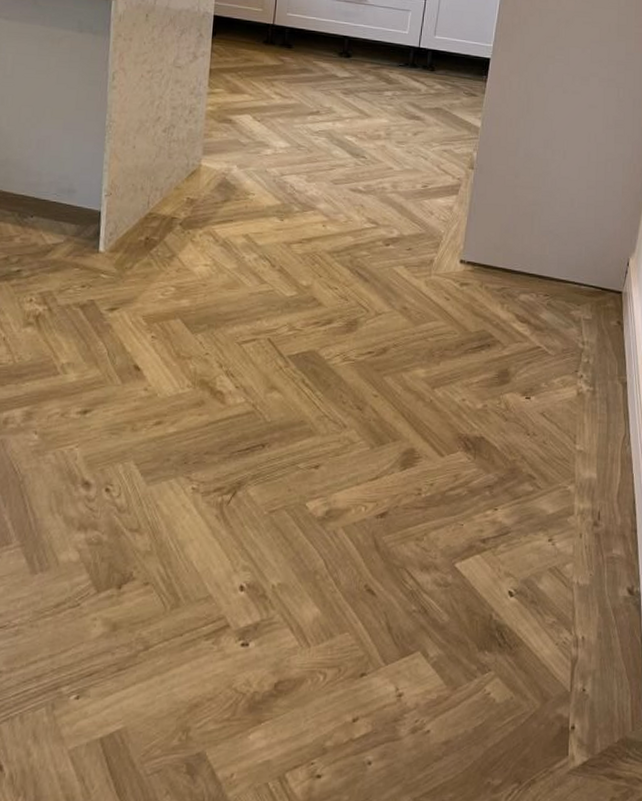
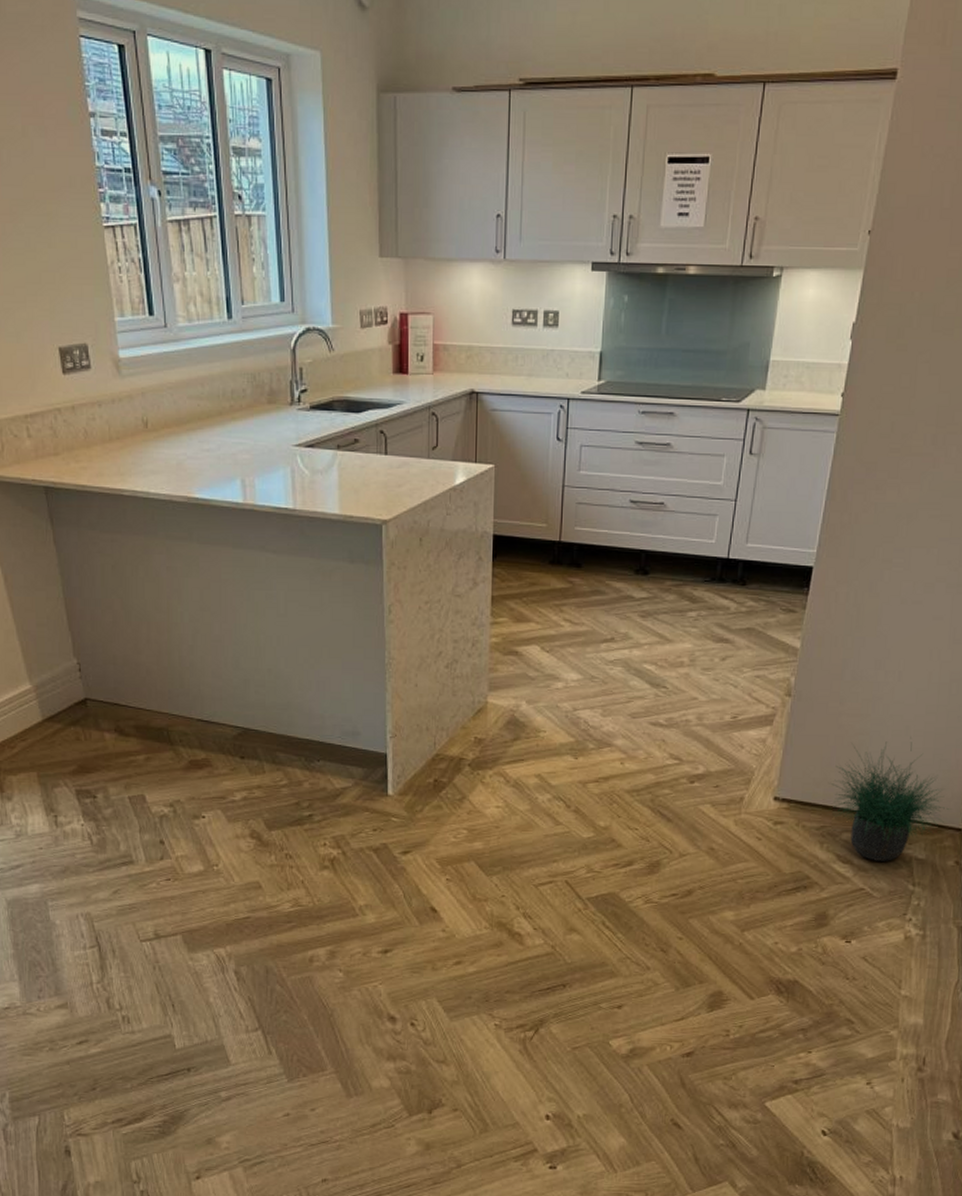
potted plant: none [509,208,610,321] -> present [830,736,949,861]

